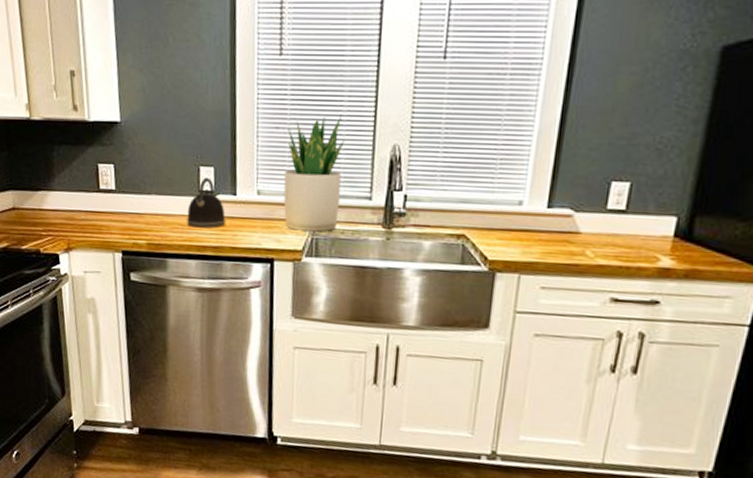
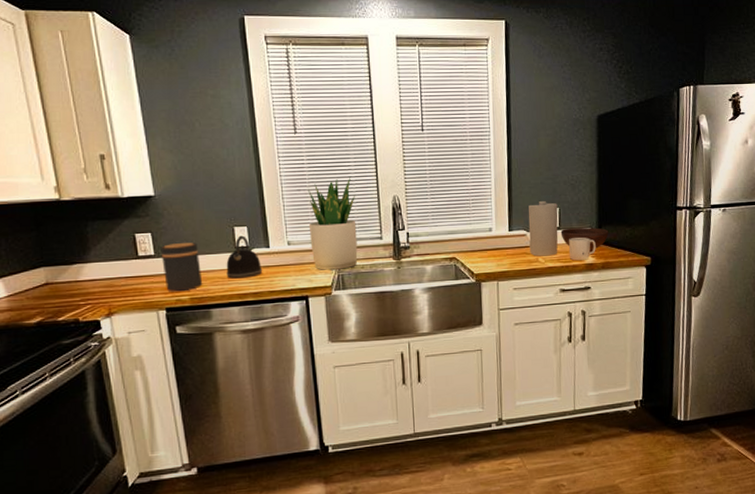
cylinder: none [121,179,162,235] -> present [160,243,203,292]
paper towel holder: none [574,169,630,250] -> present [528,200,558,257]
bowl: none [626,212,706,253] -> present [560,227,609,253]
mug: none [633,227,681,264] -> present [568,237,596,261]

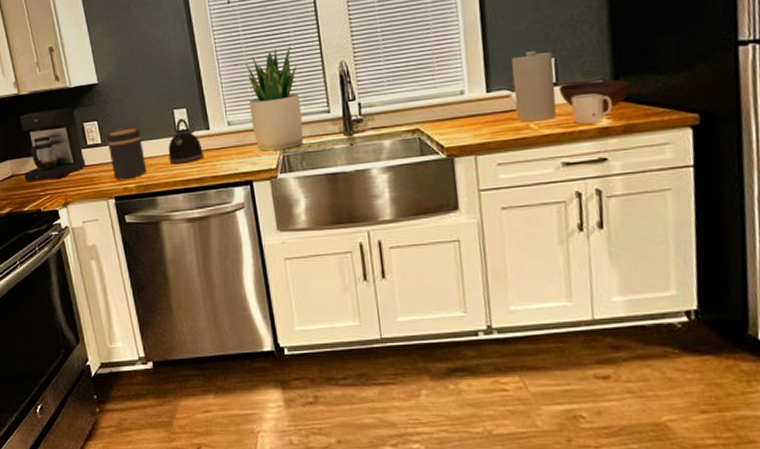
coffee maker: none [59,216,136,290] -> present [19,107,86,182]

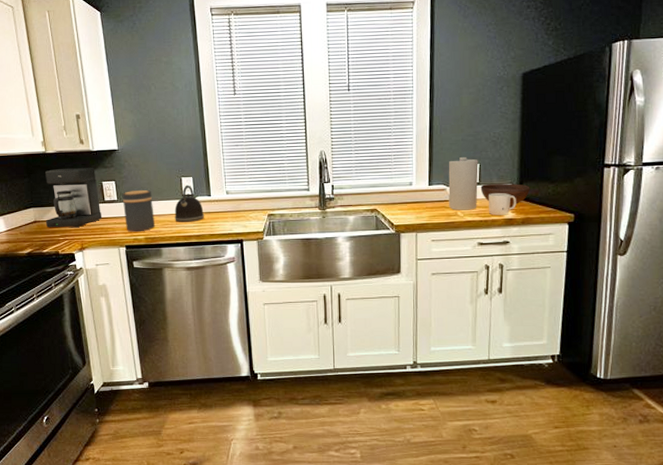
planter: present [245,45,304,152] -> none [244,134,287,217]

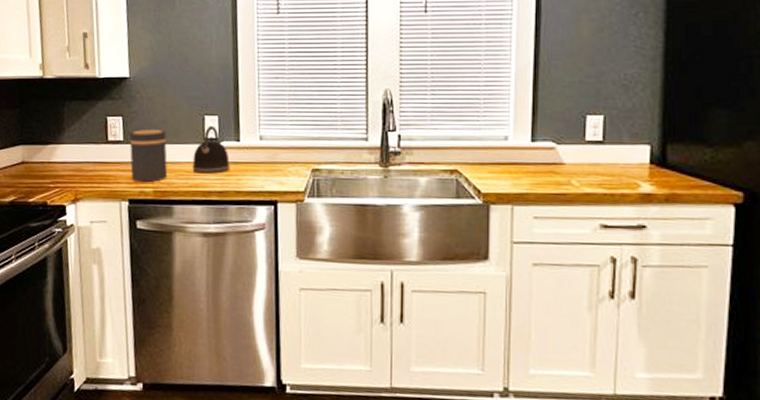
coffee maker: present [44,167,102,228] -> none [35,97,104,172]
paper towel holder: present [448,156,479,211] -> none [559,104,602,179]
bowl: present [480,183,530,208] -> none [604,142,678,179]
mug: present [488,192,516,216] -> none [615,155,657,190]

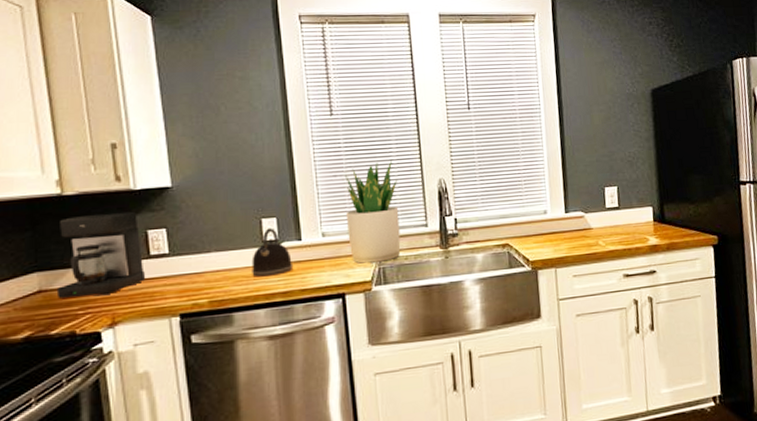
coffee maker: none [35,97,104,172] -> present [56,211,146,299]
cylinder: present [129,130,168,183] -> none [176,238,224,295]
planter: none [284,66,339,173] -> present [345,161,401,264]

